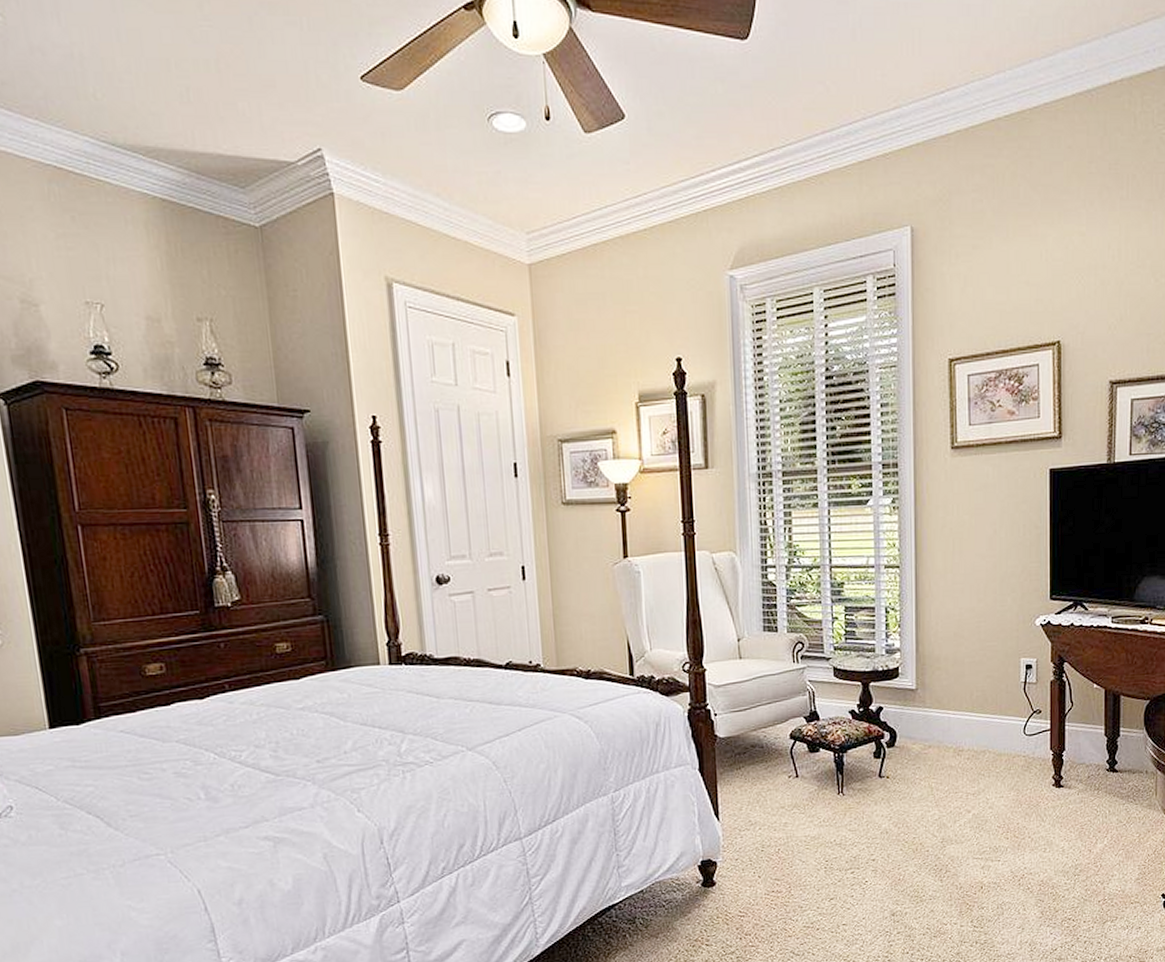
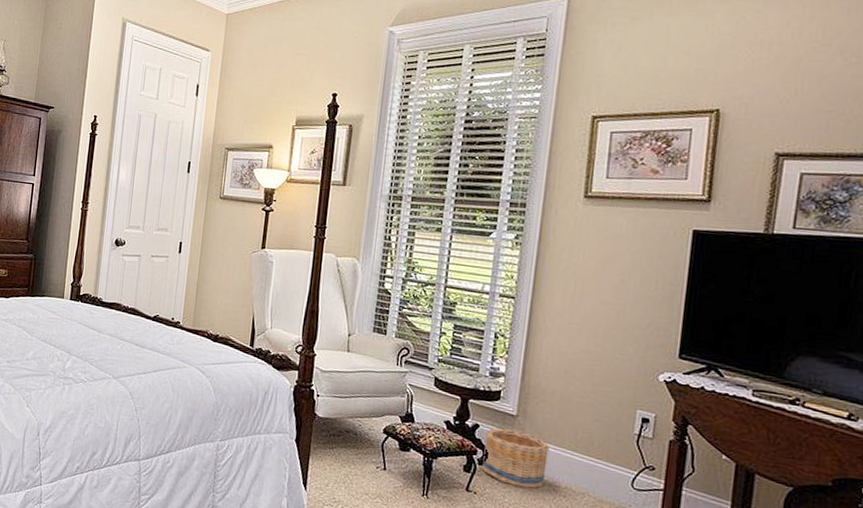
basket: none [889,704,949,760] -> present [482,428,549,489]

